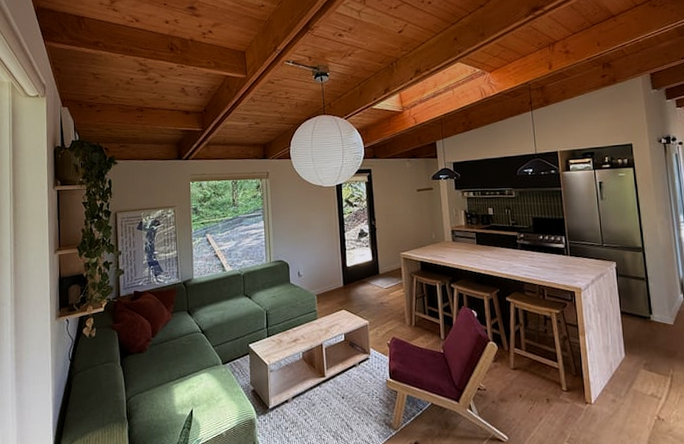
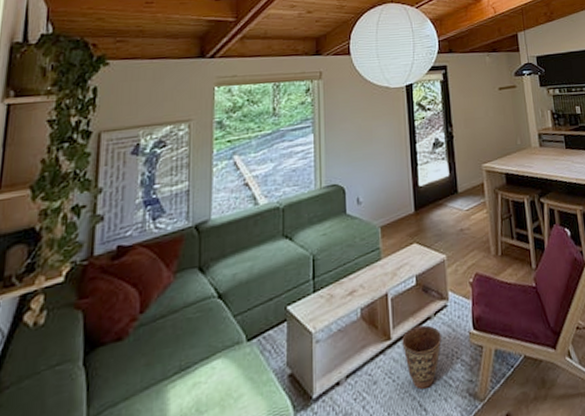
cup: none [334,370,364,414] -> present [402,325,441,390]

